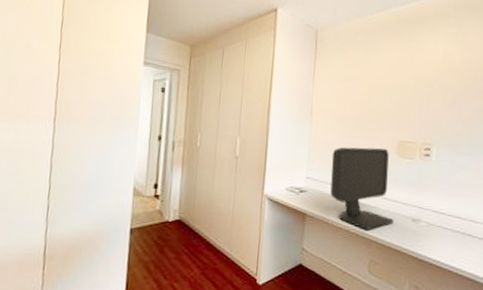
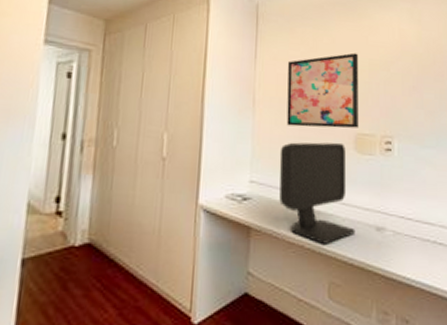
wall art: none [338,71,405,137] -> present [286,52,359,128]

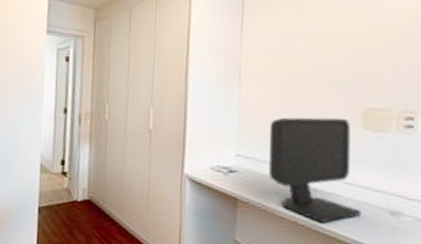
wall art: present [286,52,359,128] -> none [277,18,370,103]

